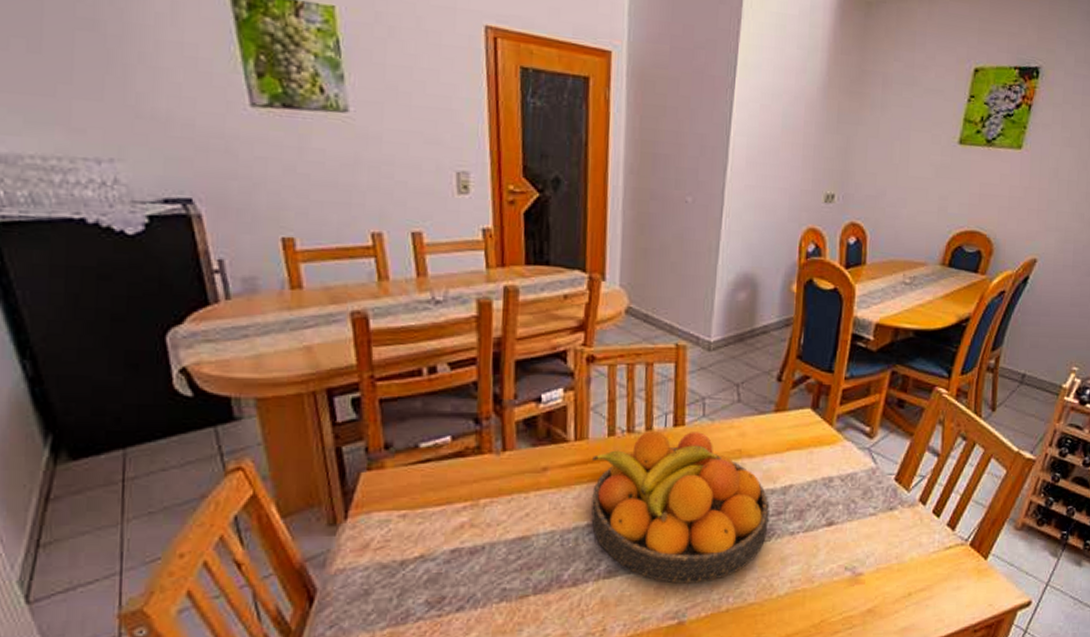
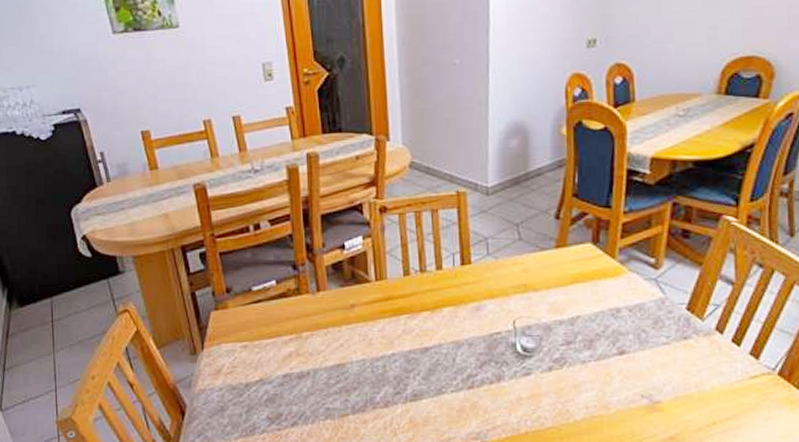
fruit bowl: present [591,430,770,584] -> none [391,269,559,407]

